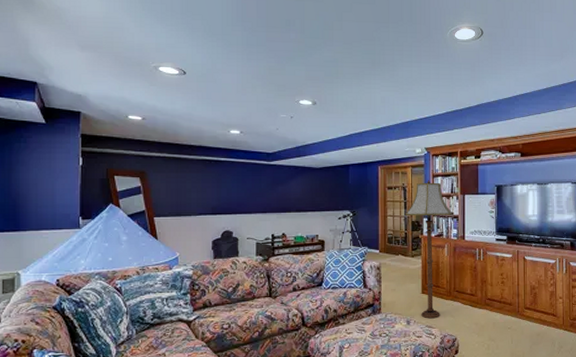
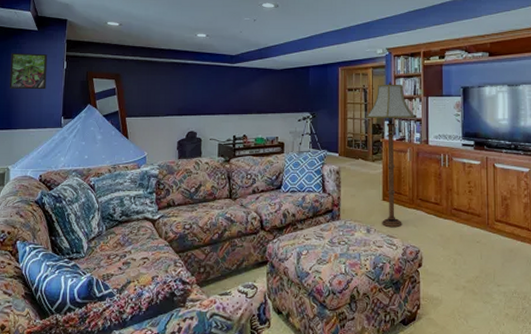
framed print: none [14,147,60,188] -> present [9,52,48,90]

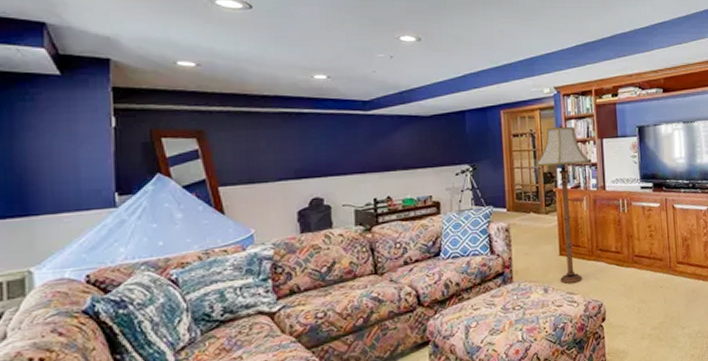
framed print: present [9,52,48,90] -> none [16,107,85,159]

